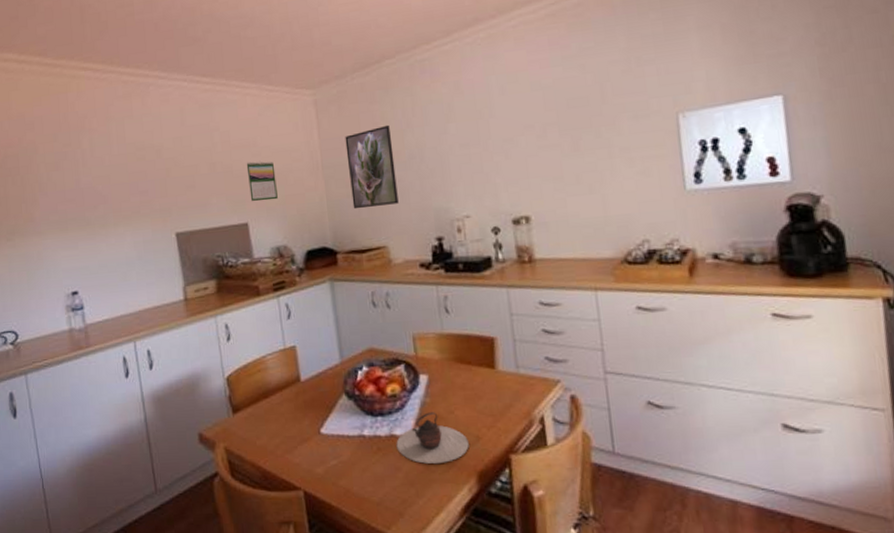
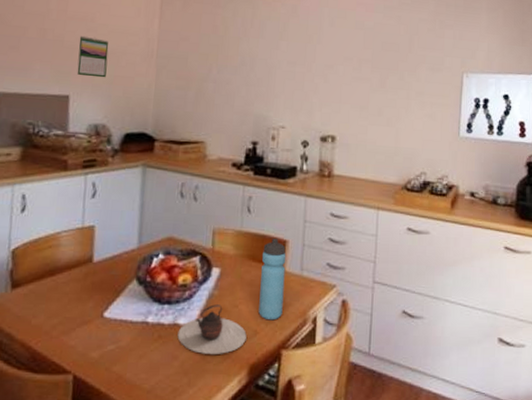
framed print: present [345,124,399,210] -> none [179,29,228,104]
water bottle: none [470,337,504,424] -> present [258,239,286,321]

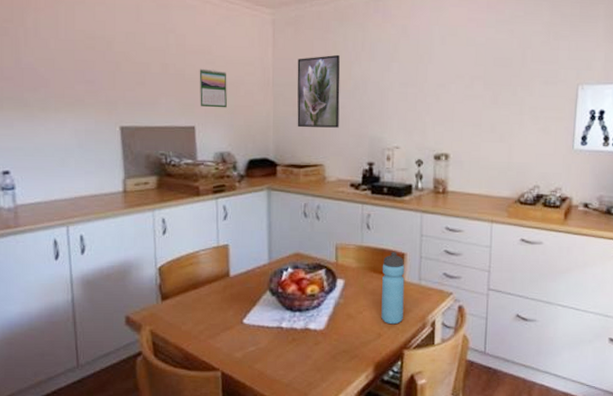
teapot: present [177,304,247,354] -> none [309,311,371,354]
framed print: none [179,29,228,104] -> present [297,54,341,128]

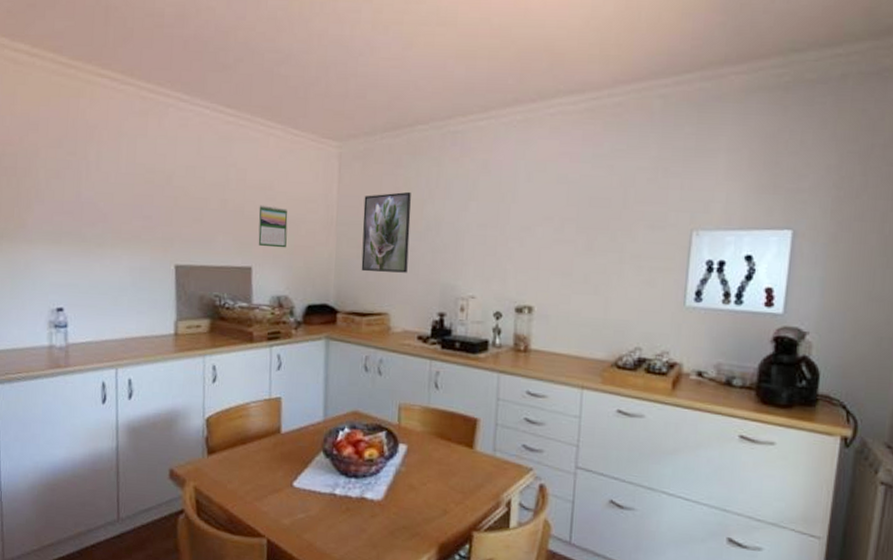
water bottle: present [381,252,405,325] -> none [448,416,477,501]

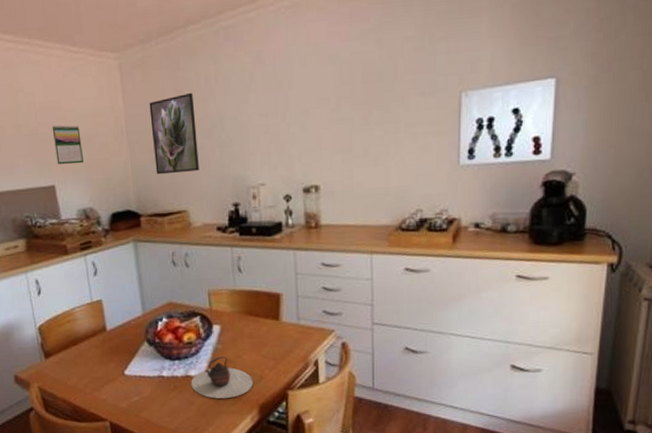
teapot: none [365,481,436,531] -> present [191,356,253,399]

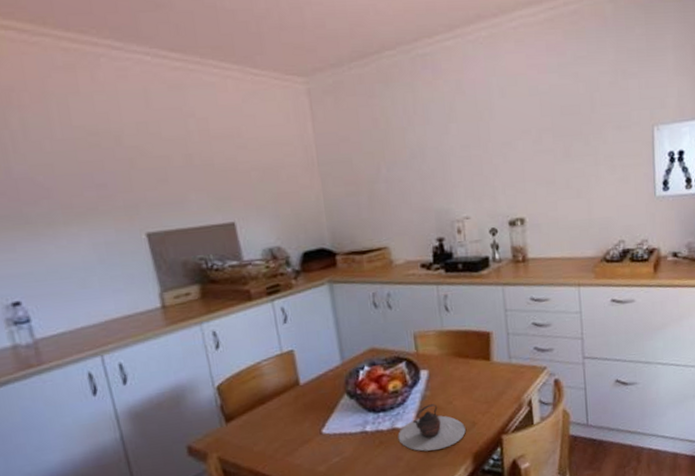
calendar: present [52,125,84,165] -> none [230,154,269,199]
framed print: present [149,92,199,175] -> none [342,121,400,209]

